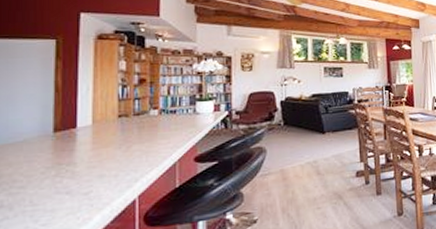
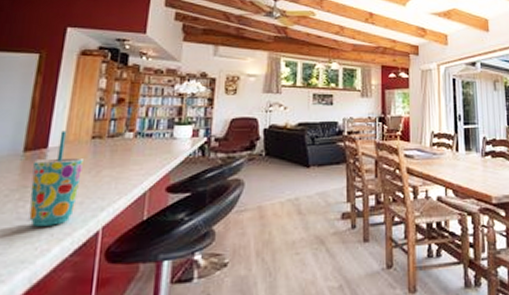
cup: none [65,111,114,199] -> present [29,130,85,227]

